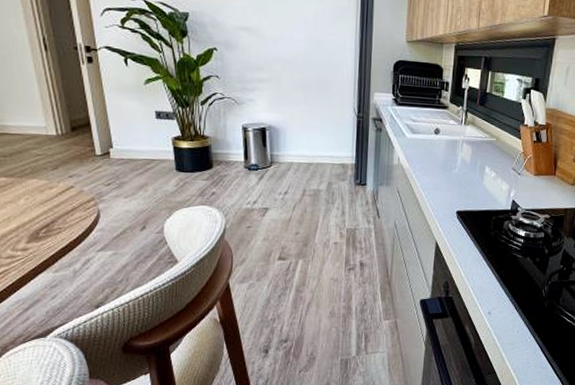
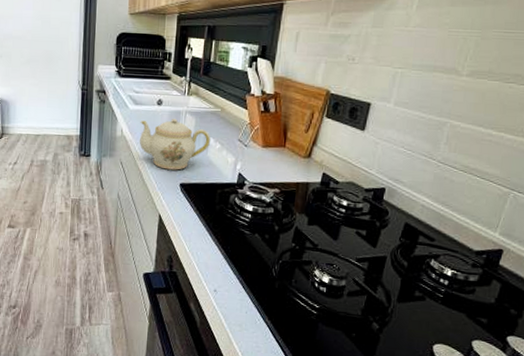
teapot: none [416,147,487,198] -> present [139,118,211,170]

